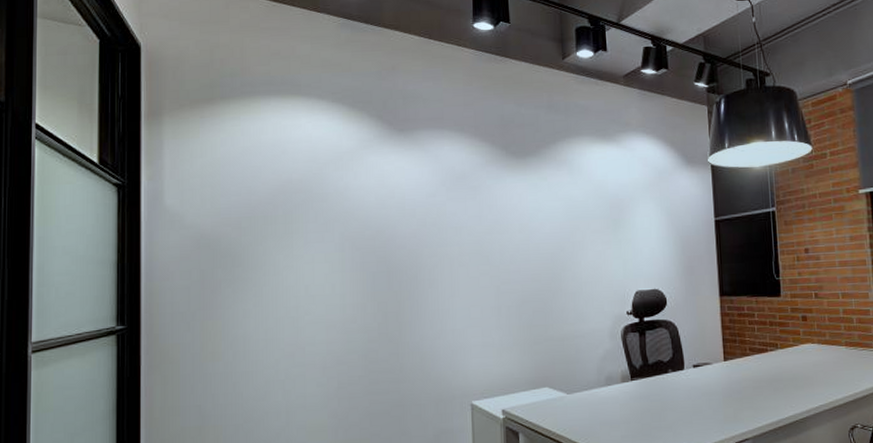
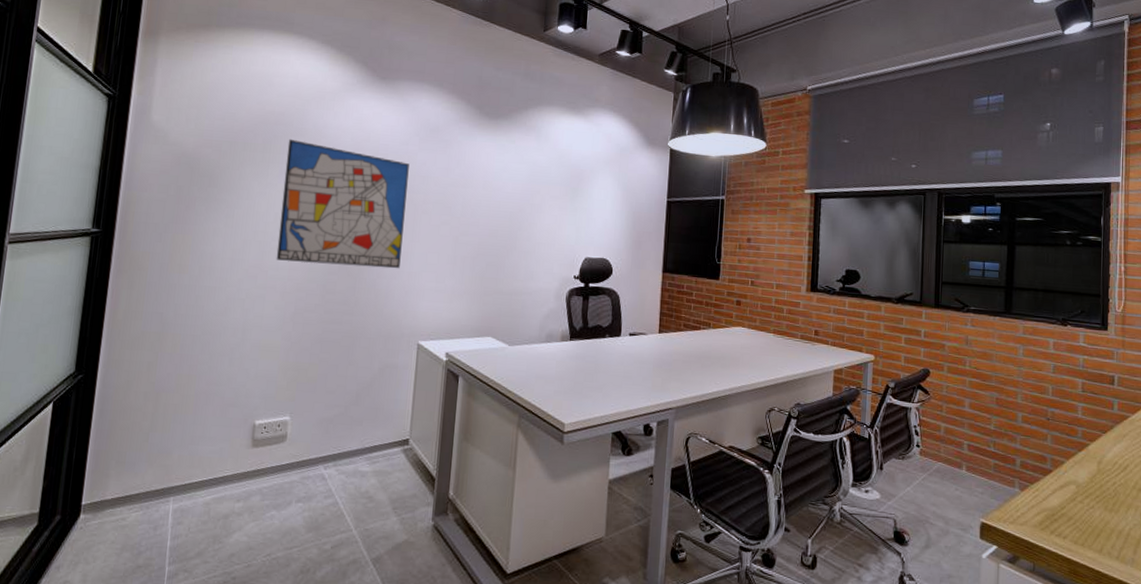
wall art: none [309,206,443,335] -> present [276,138,409,269]

